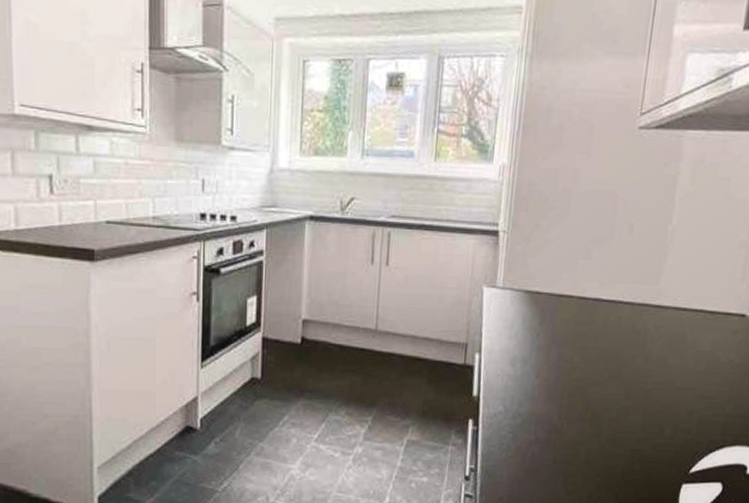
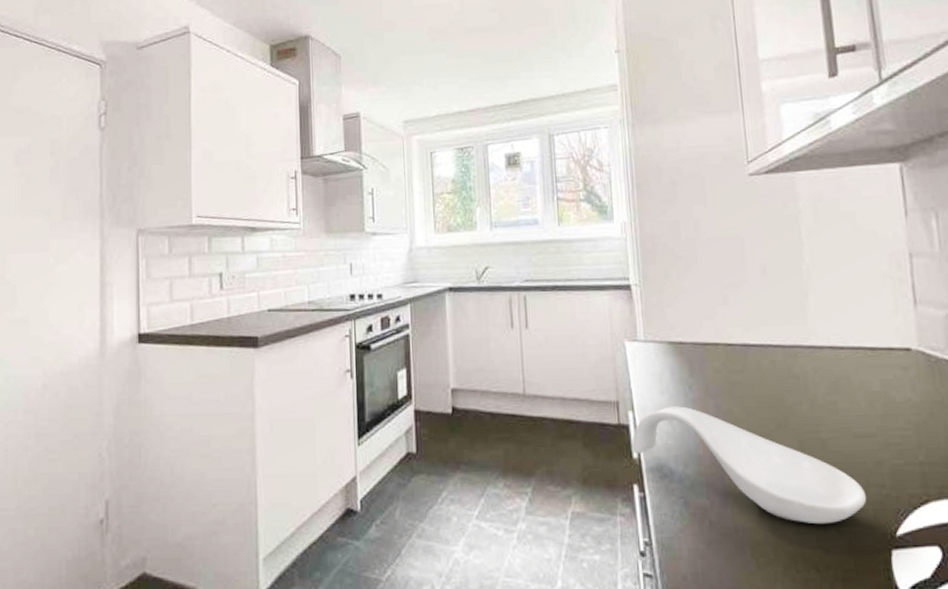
spoon rest: none [472,351,673,461] -> present [631,406,867,525]

